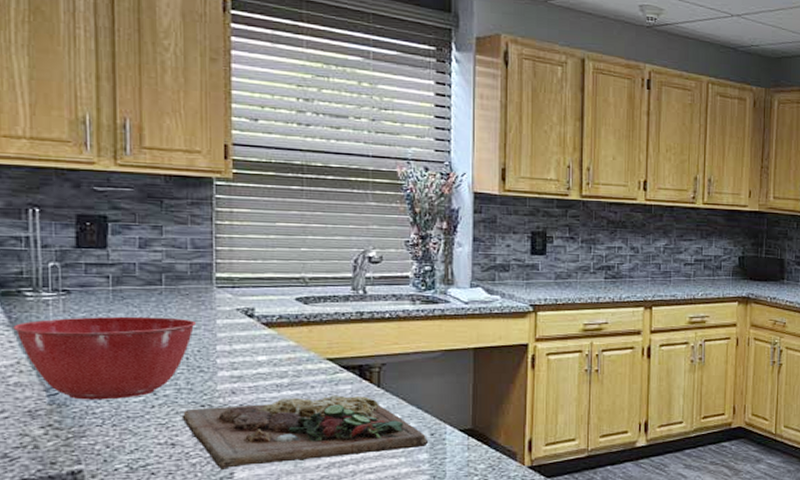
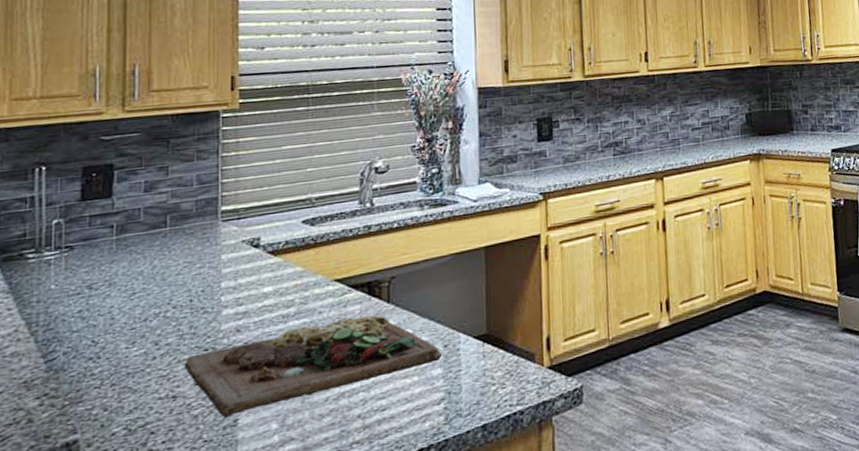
mixing bowl: present [13,316,196,400] -> none [13,258,200,362]

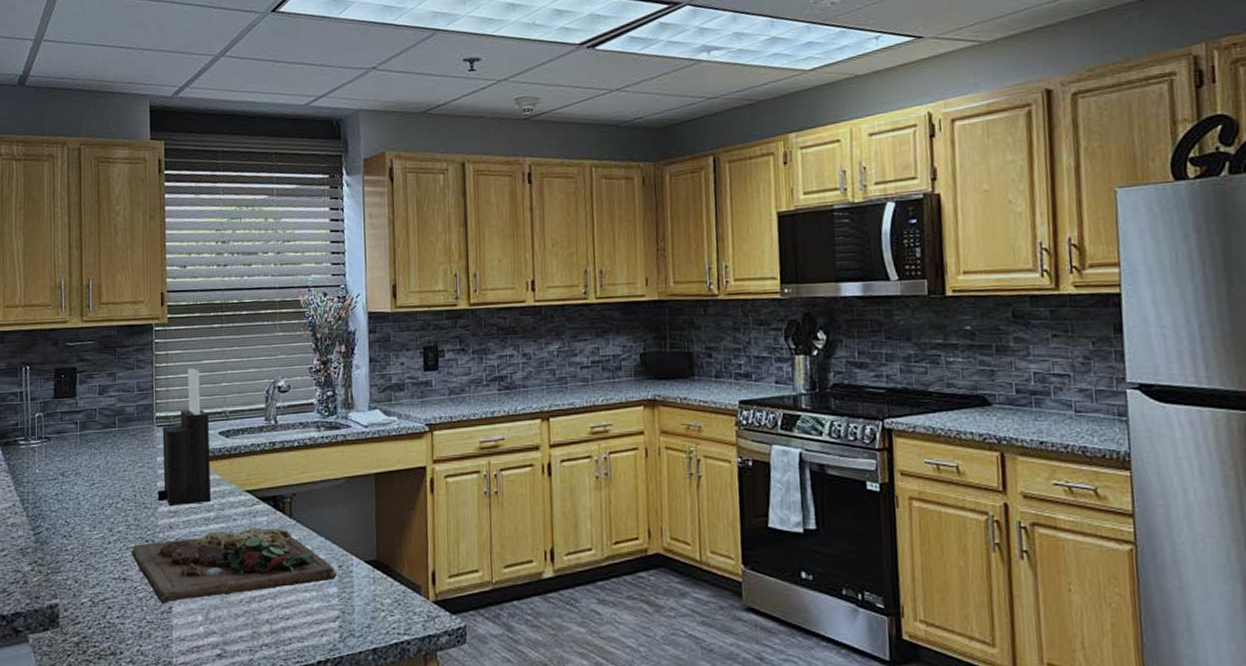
knife block: none [221,155,291,308] -> present [157,368,211,507]

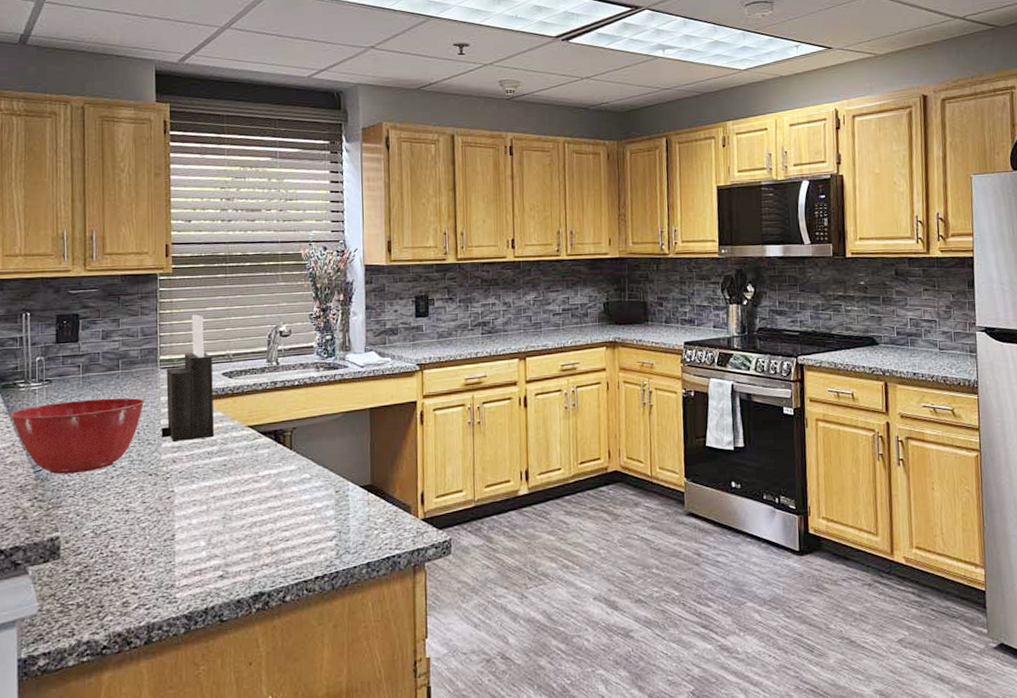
mixing bowl: none [11,457,141,538] -> present [10,397,145,475]
cutting board: present [131,527,338,605] -> none [134,459,335,533]

